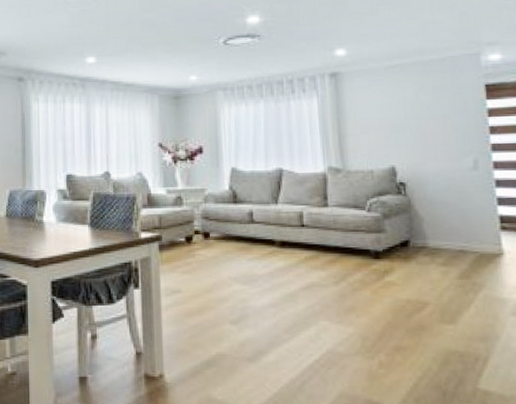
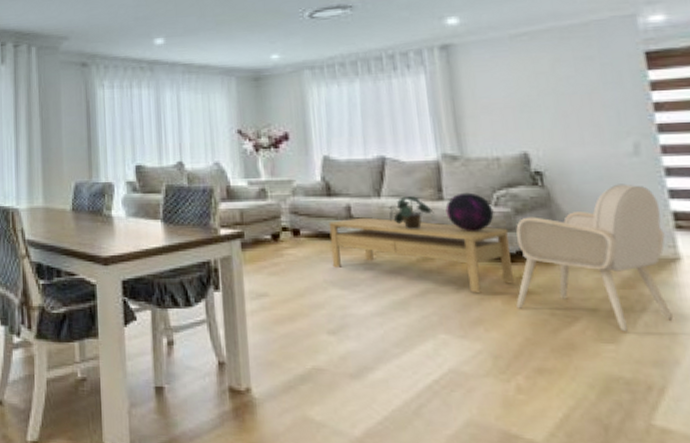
coffee table: none [234,221,380,285] -> present [329,217,513,292]
potted plant: none [284,203,320,233] -> present [389,196,434,230]
decorative orb: none [329,200,367,233] -> present [445,192,494,231]
armchair: none [381,193,496,314] -> present [516,183,673,332]

